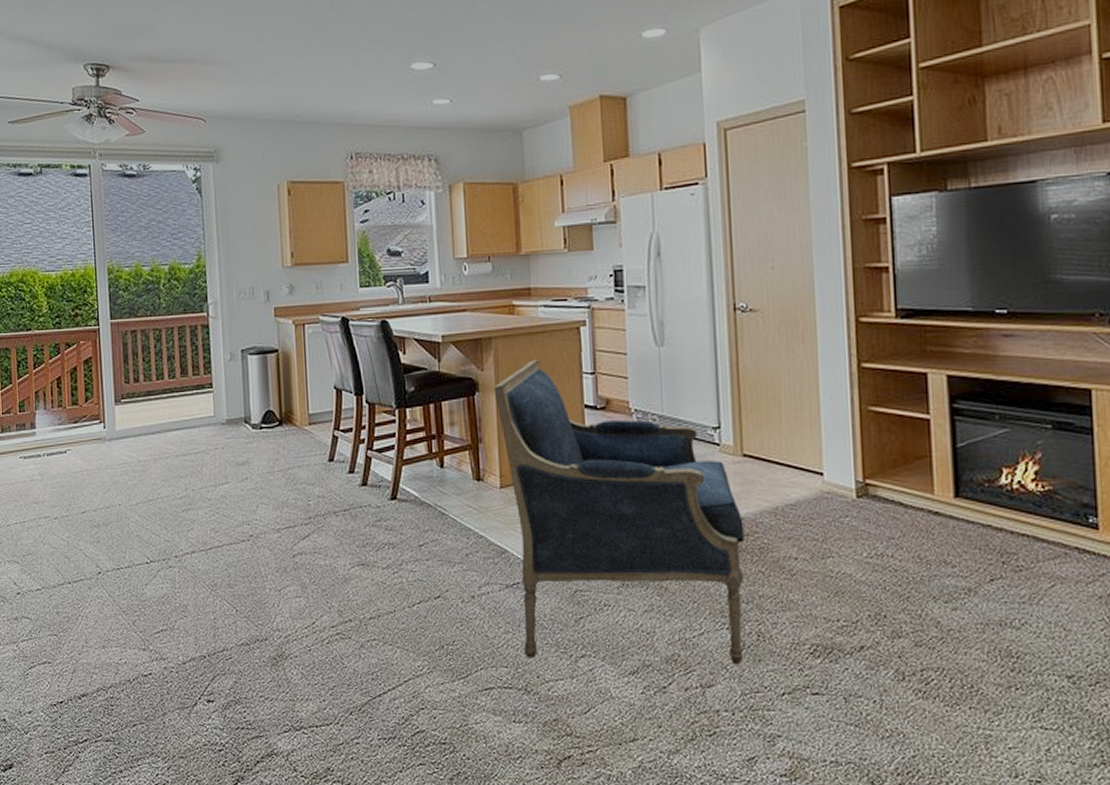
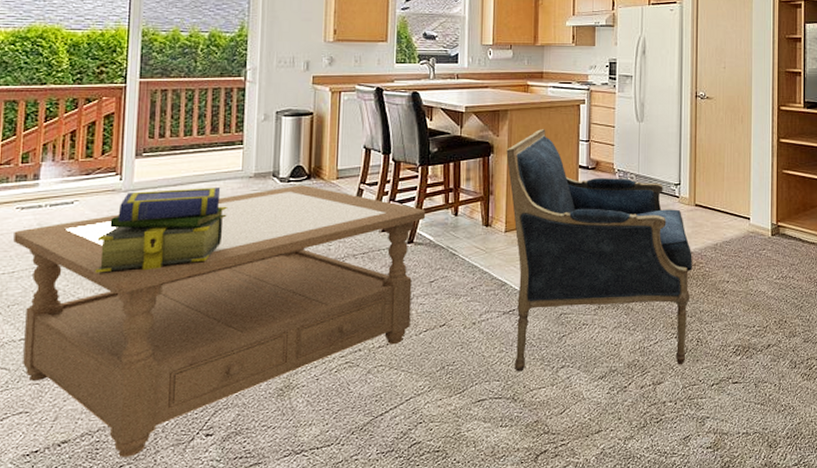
coffee table: none [20,432,408,716] -> present [13,185,426,457]
stack of books: none [90,435,204,525] -> present [95,187,227,273]

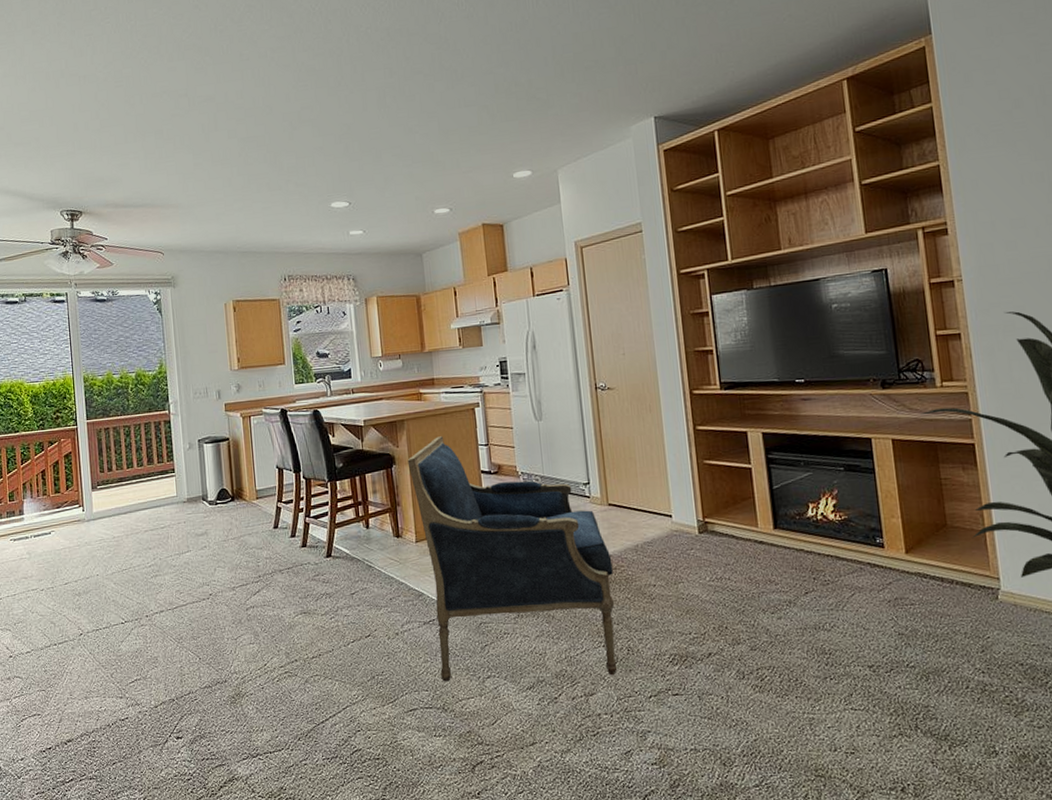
coffee table: present [13,185,426,457] -> none [11,506,340,755]
stack of books: present [95,187,227,273] -> none [72,513,169,594]

